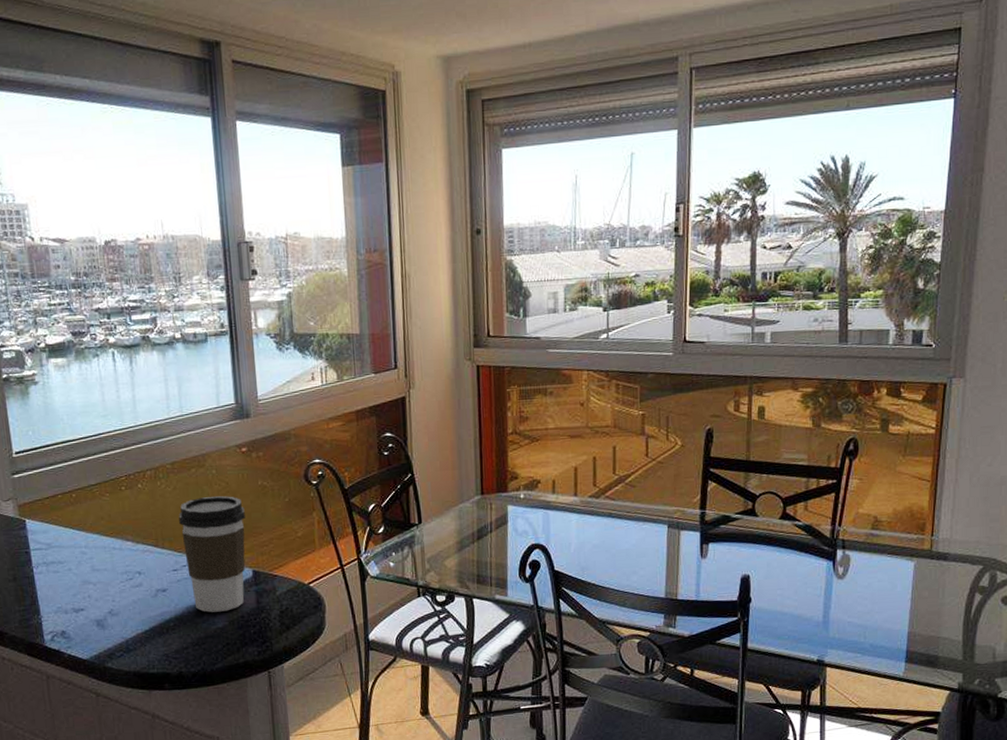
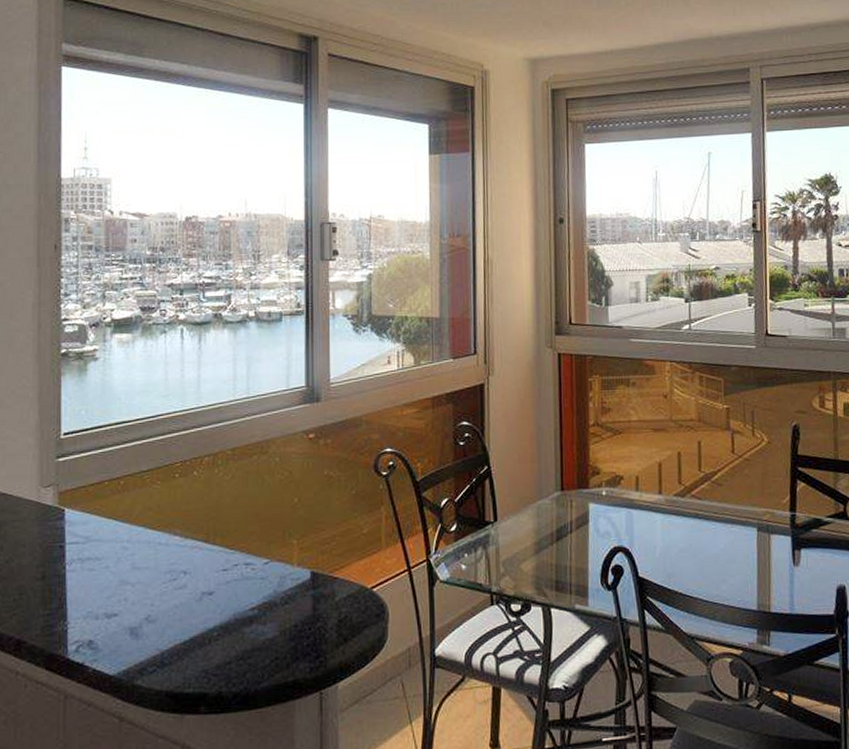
coffee cup: present [178,495,246,613] -> none [235,485,307,620]

